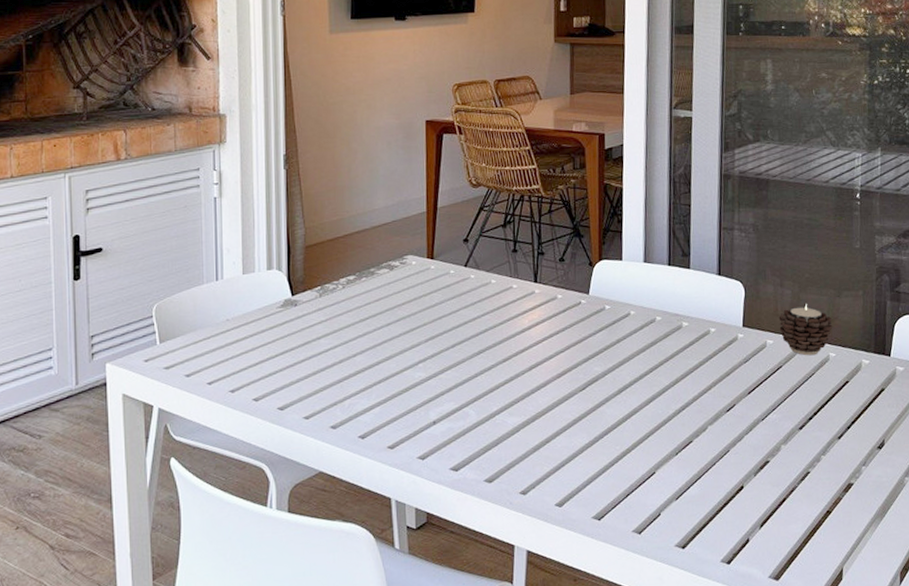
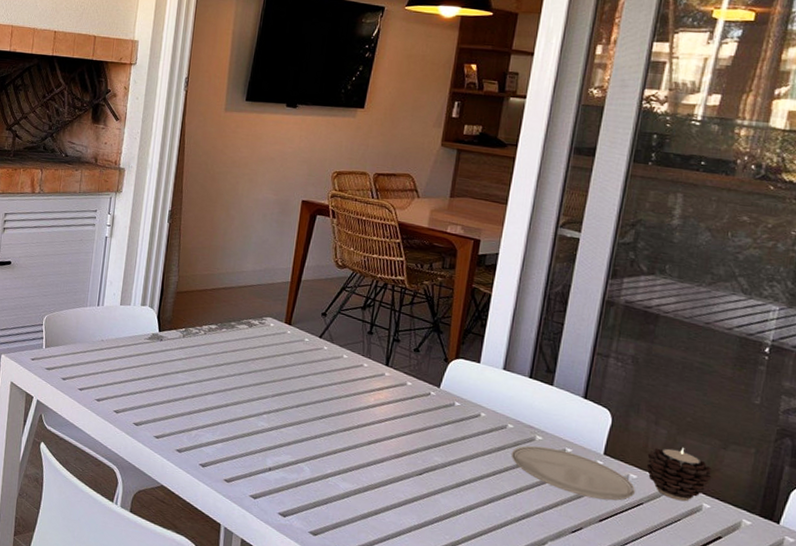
plate: none [663,331,775,373] -> present [511,445,636,501]

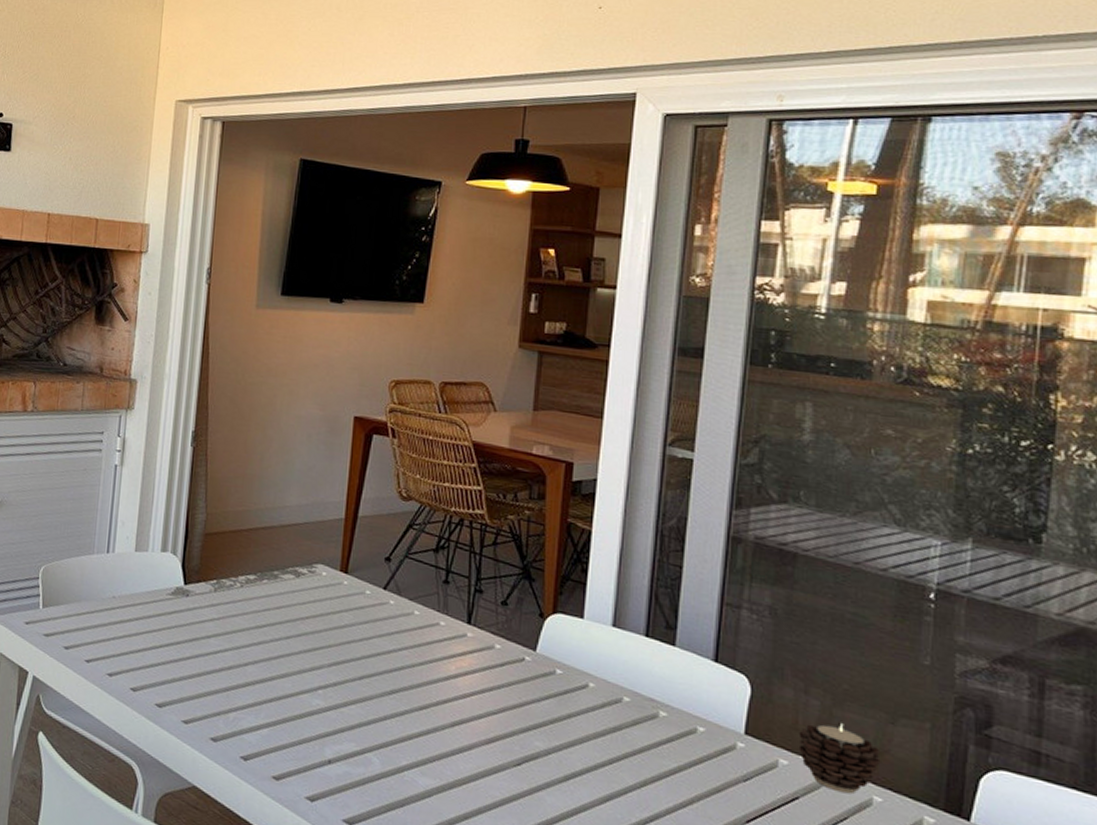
plate: present [511,445,636,501] -> none [629,724,789,795]

